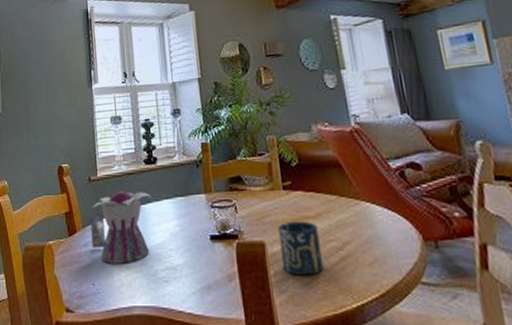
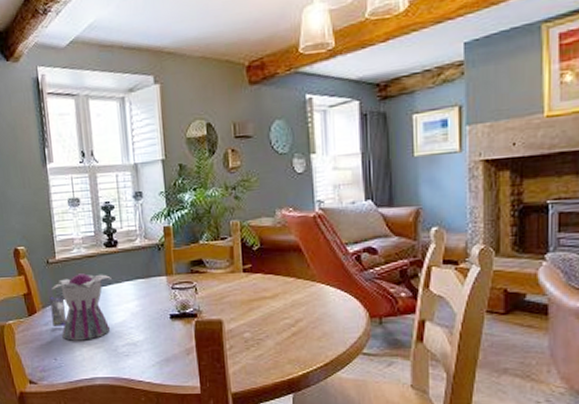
cup: present [278,220,323,276] -> none [236,300,275,349]

